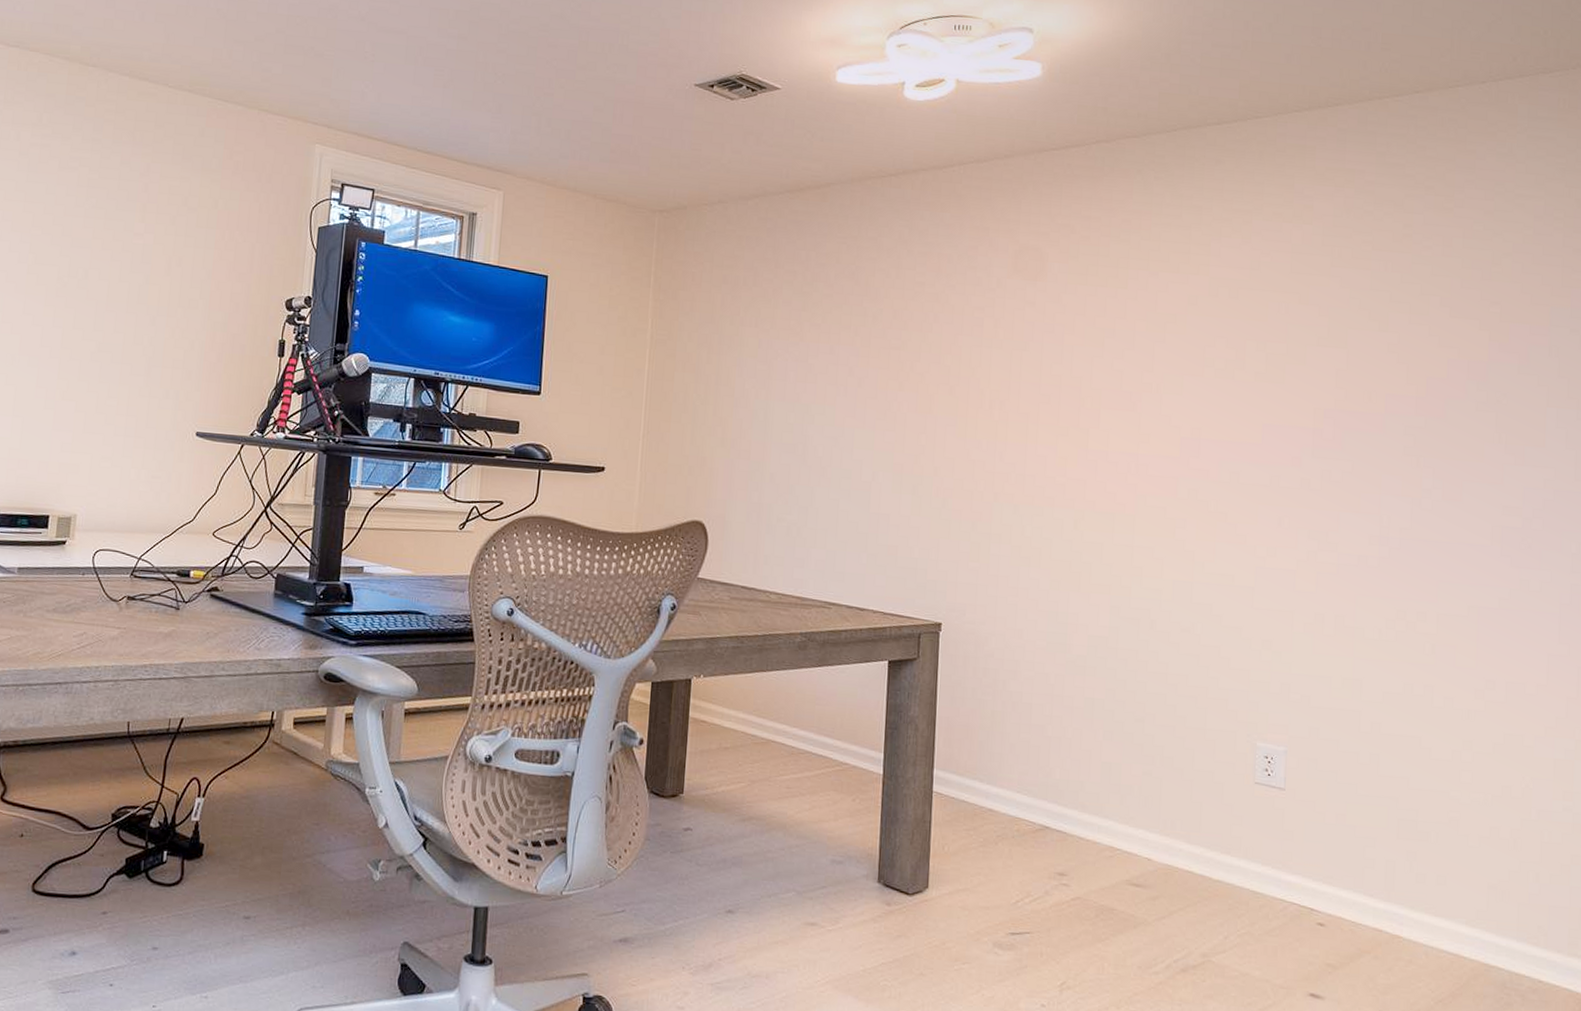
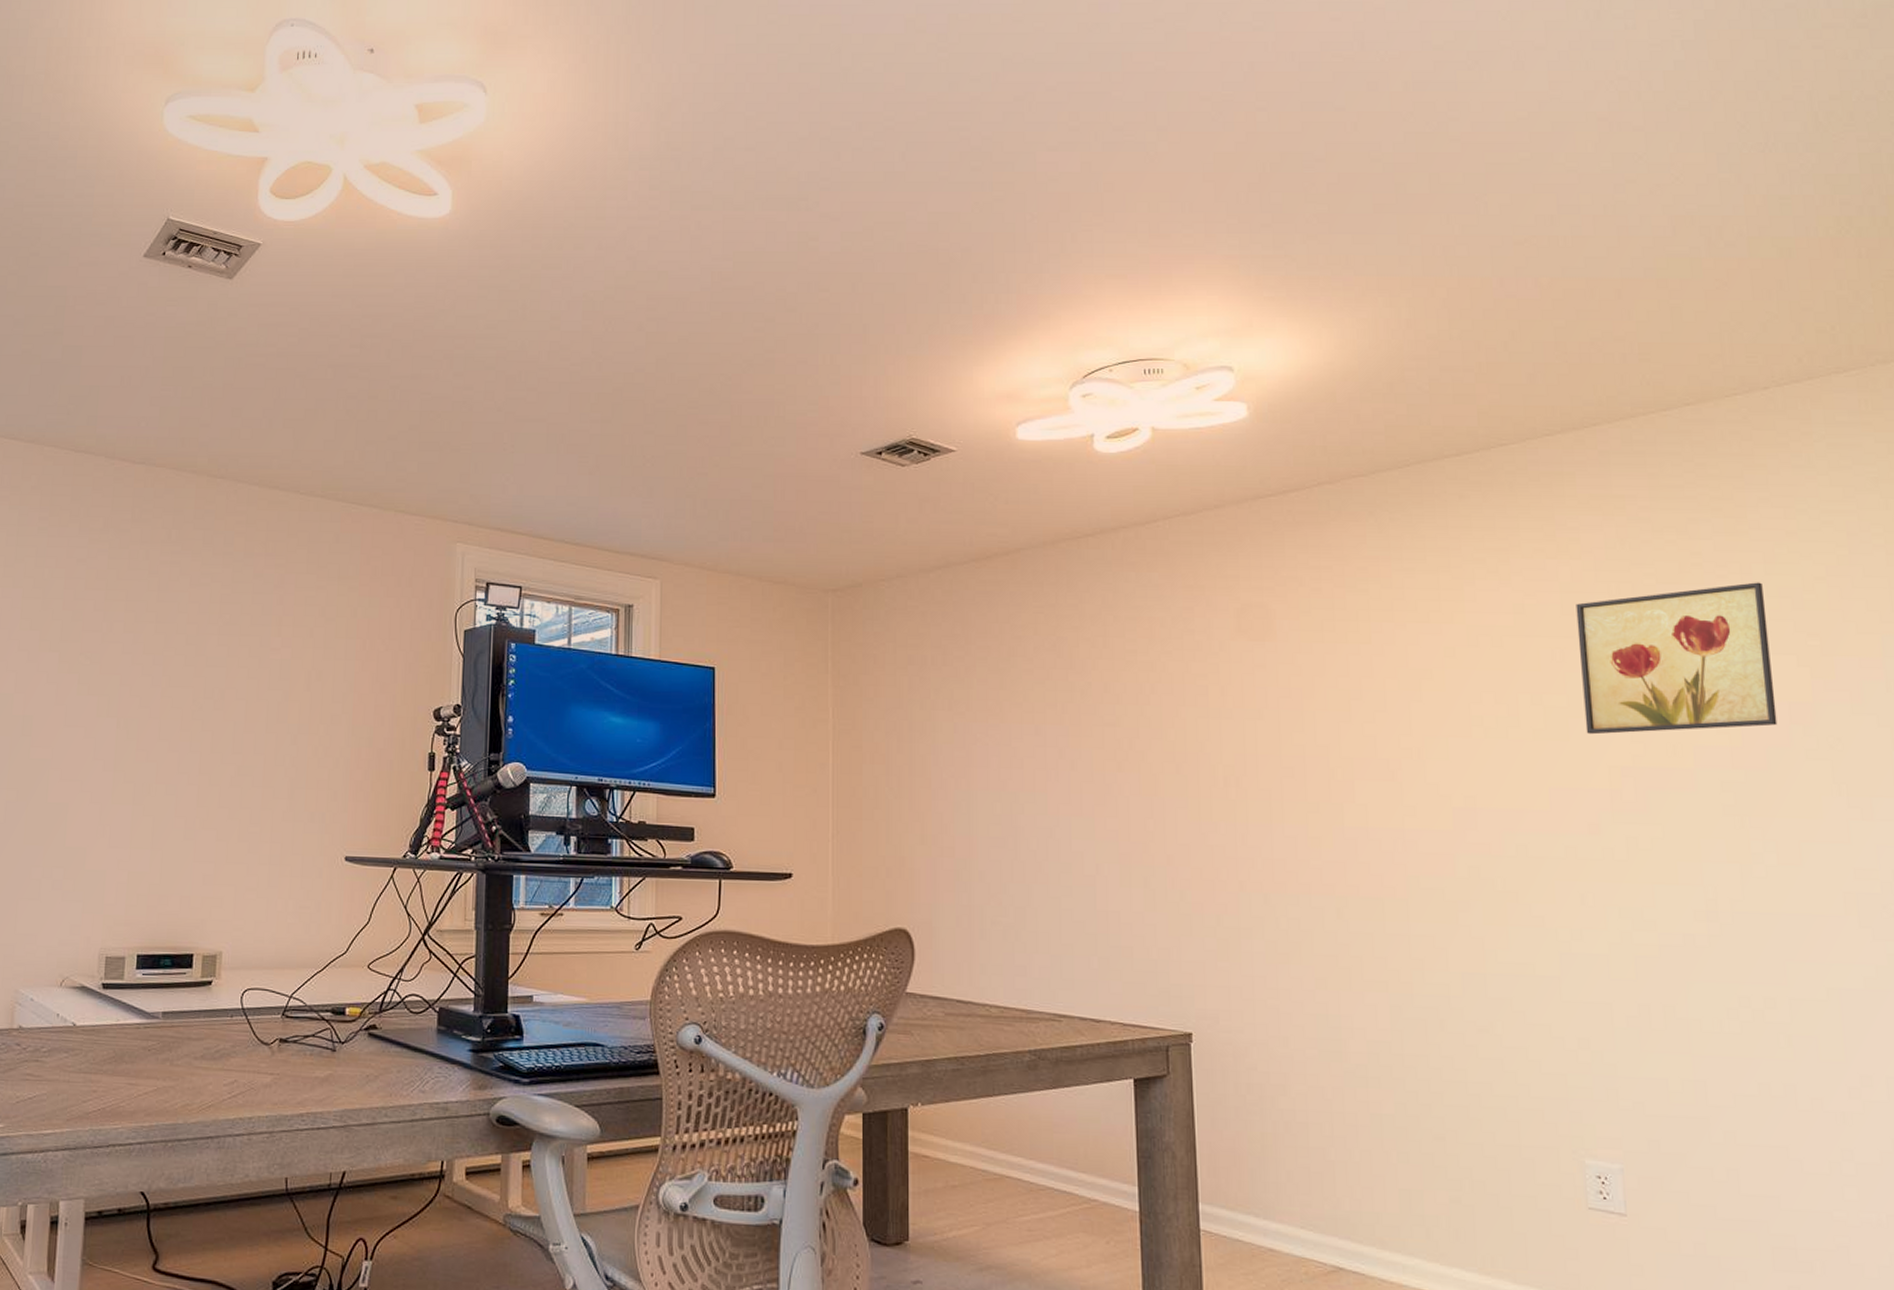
wall art: none [1299,254,1460,381] -> present [1575,582,1778,735]

